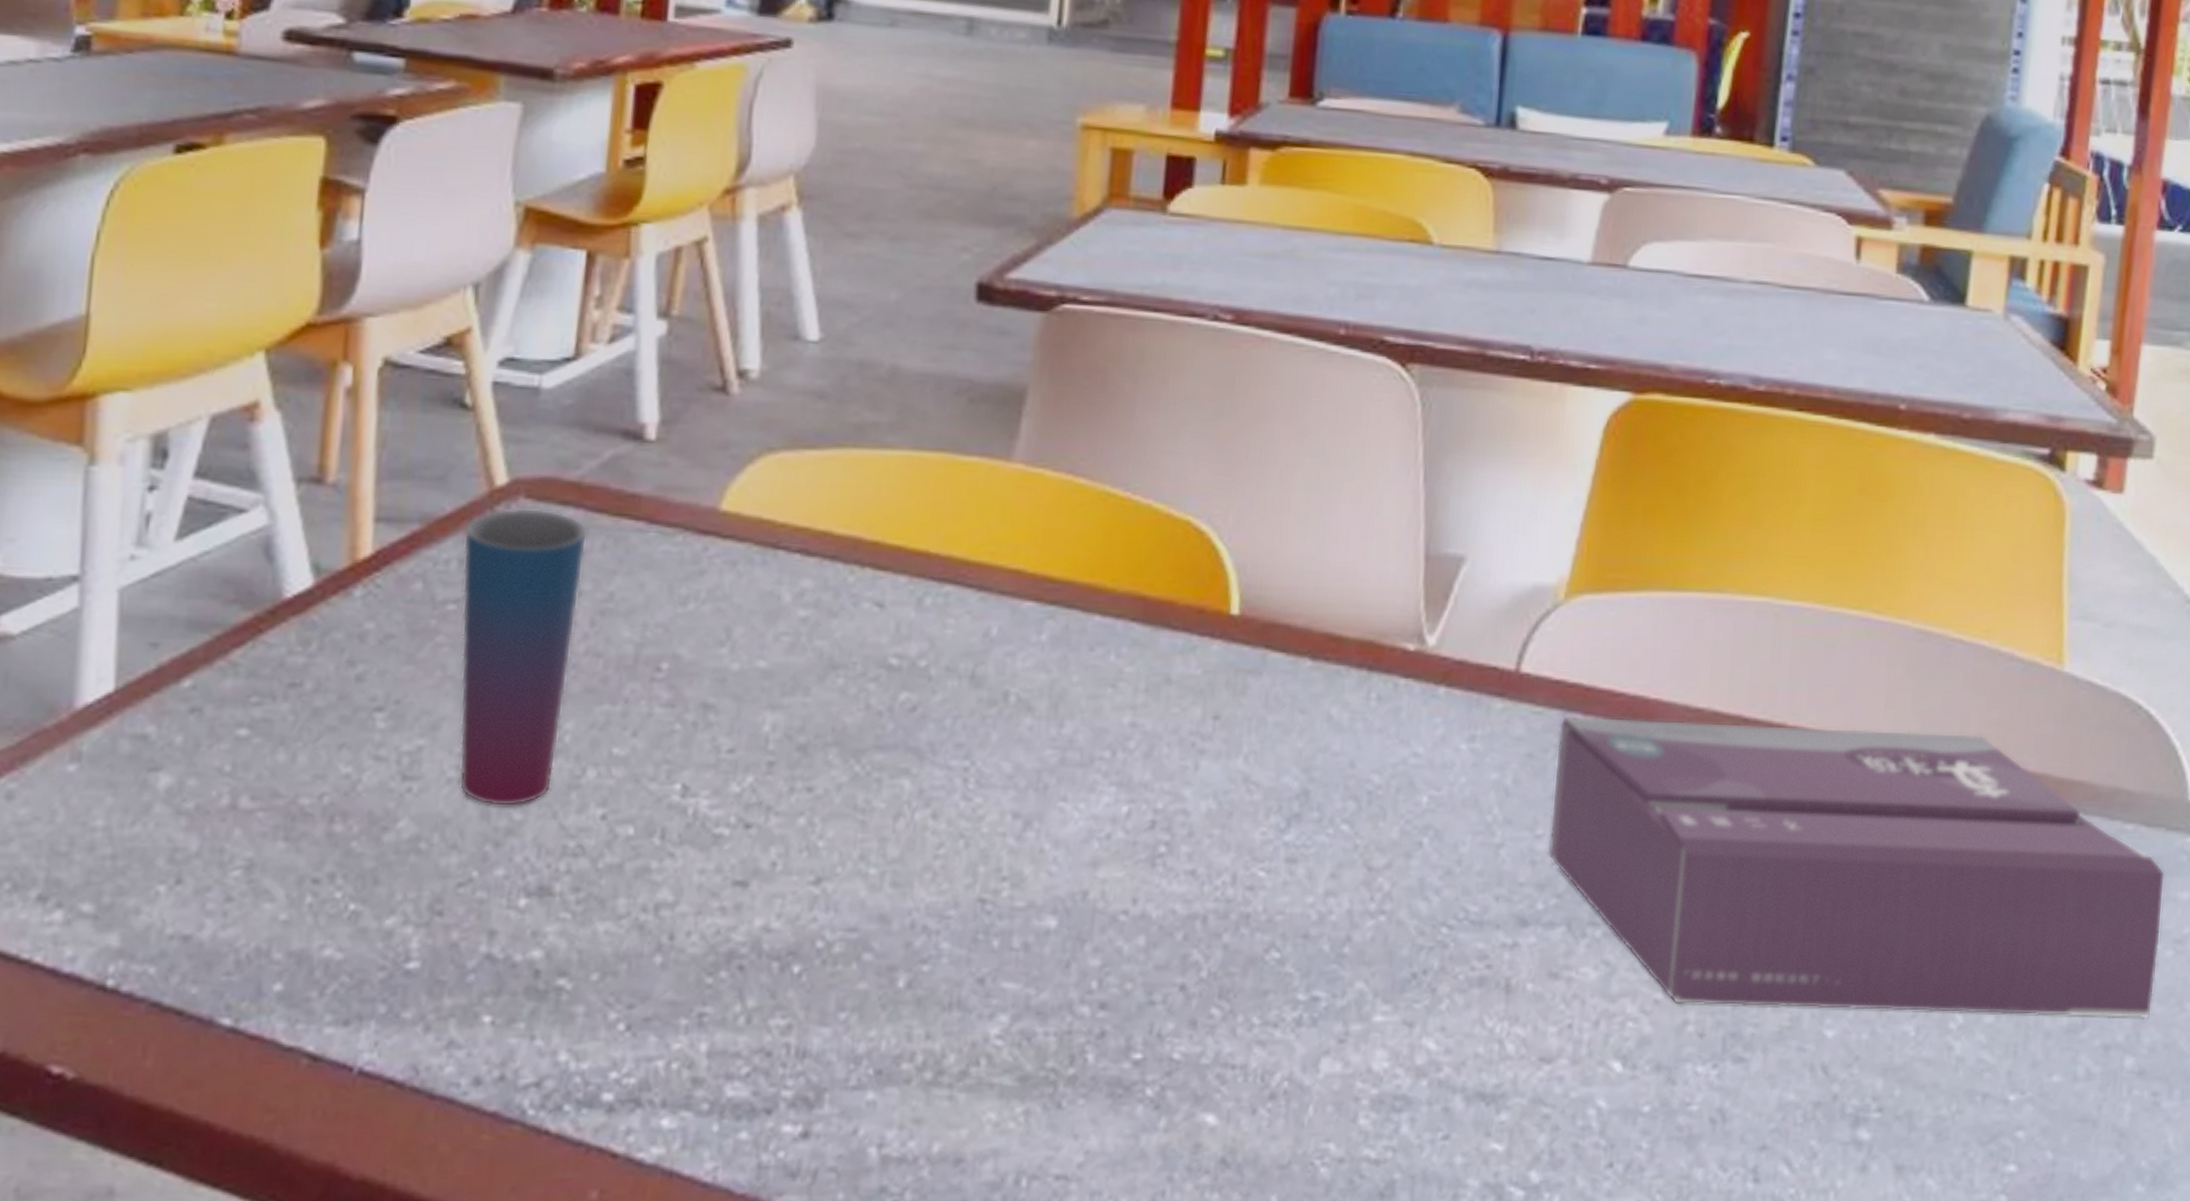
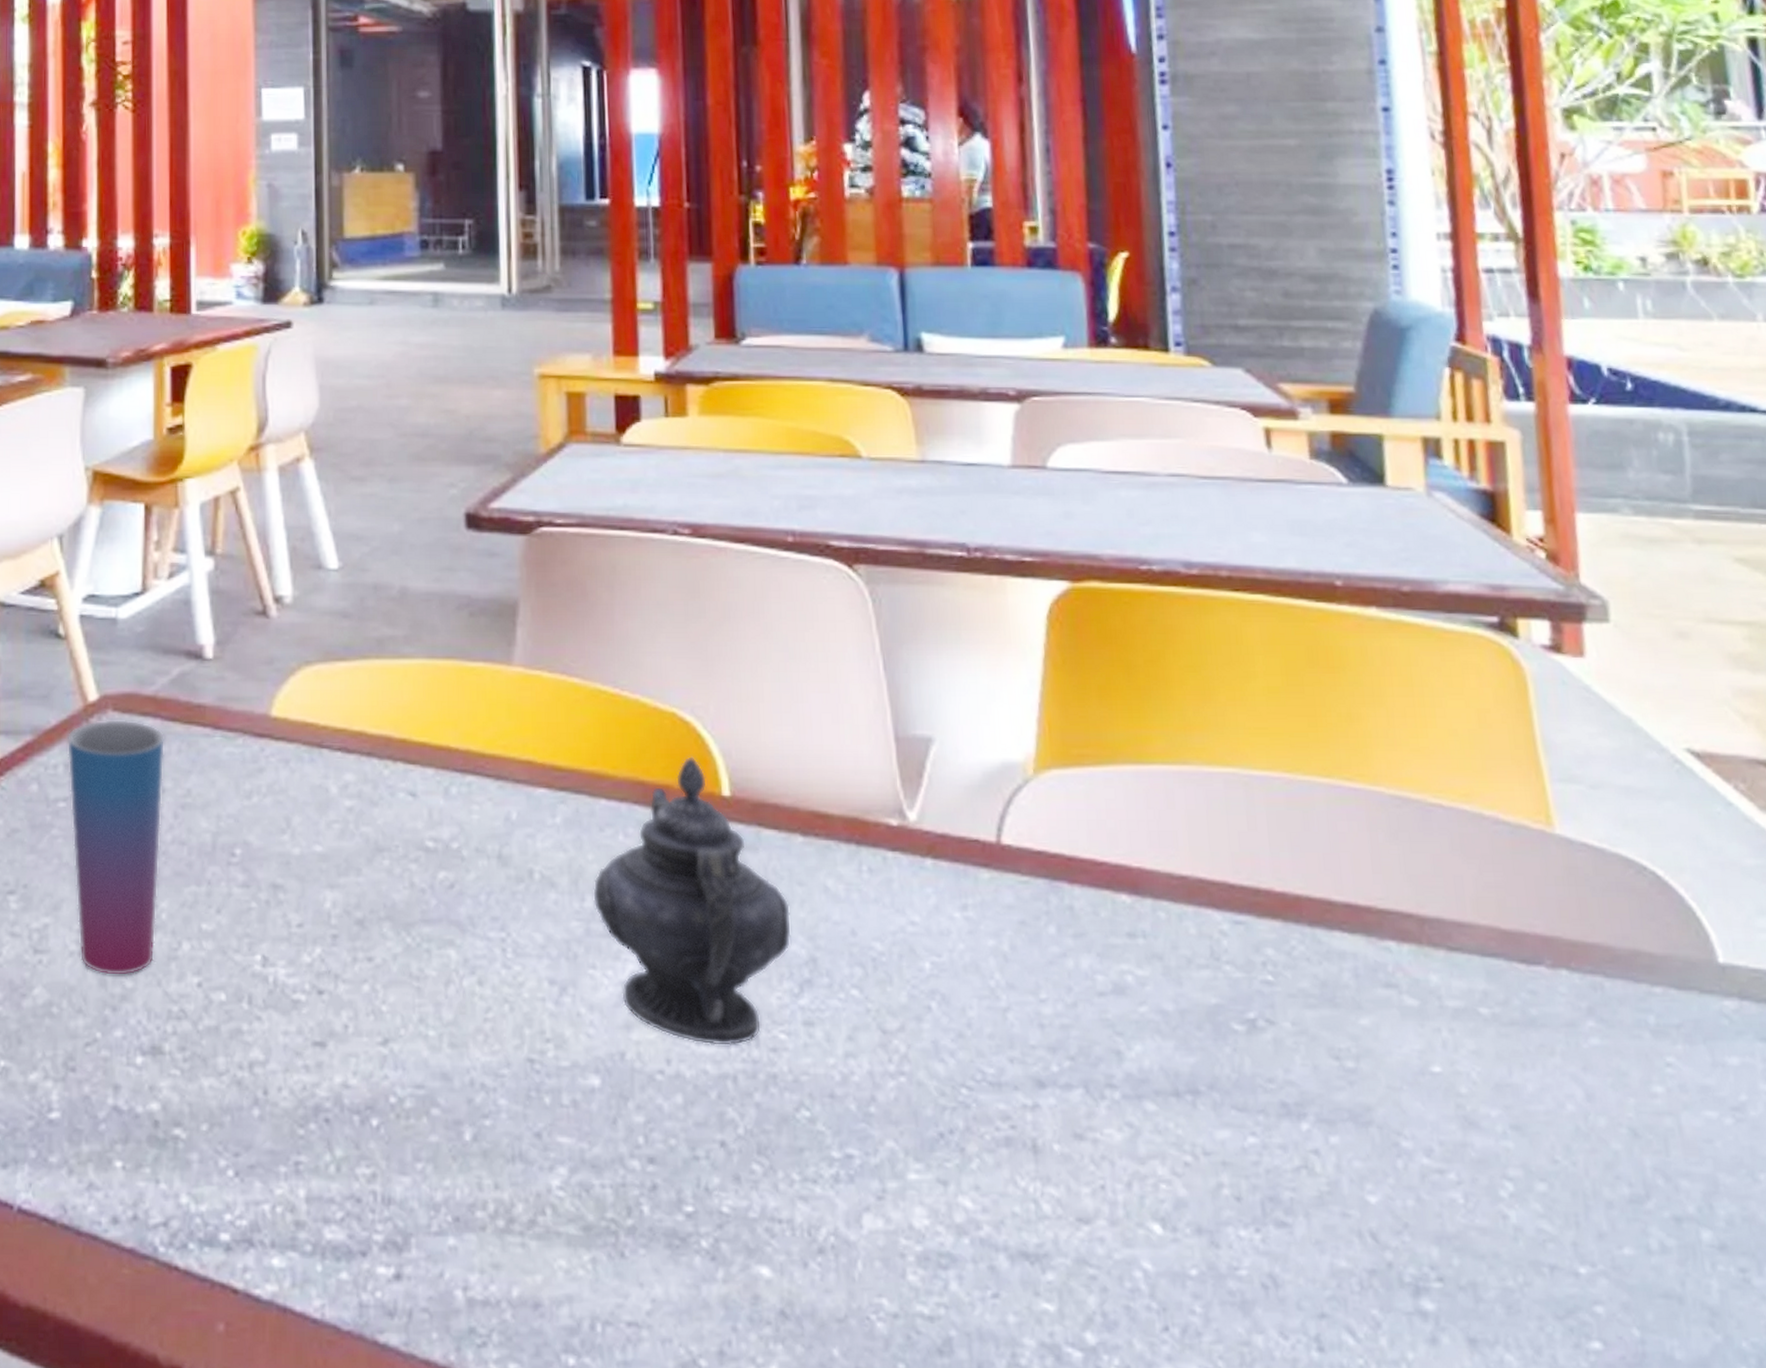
teapot: none [1072,570,1288,885] -> present [592,756,791,1047]
tissue box: present [1547,716,2166,1019] -> none [1047,885,1721,1190]

